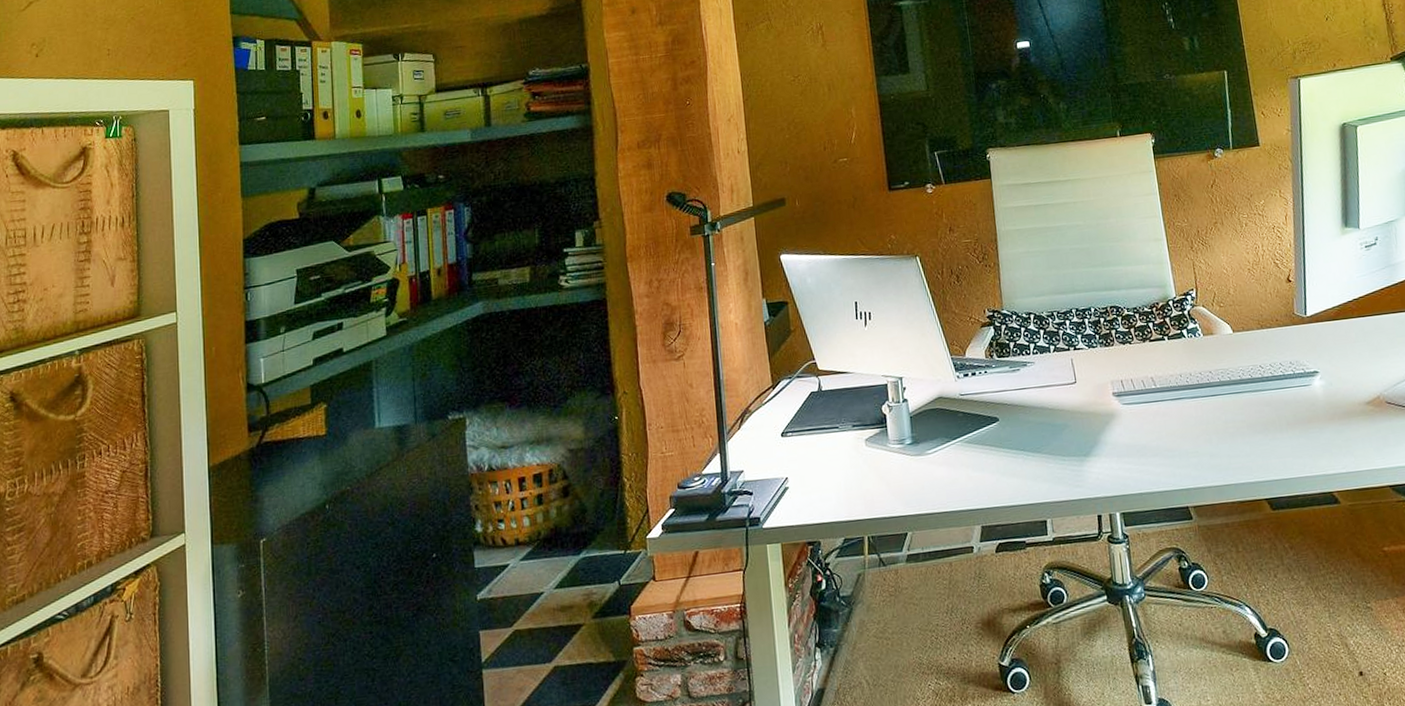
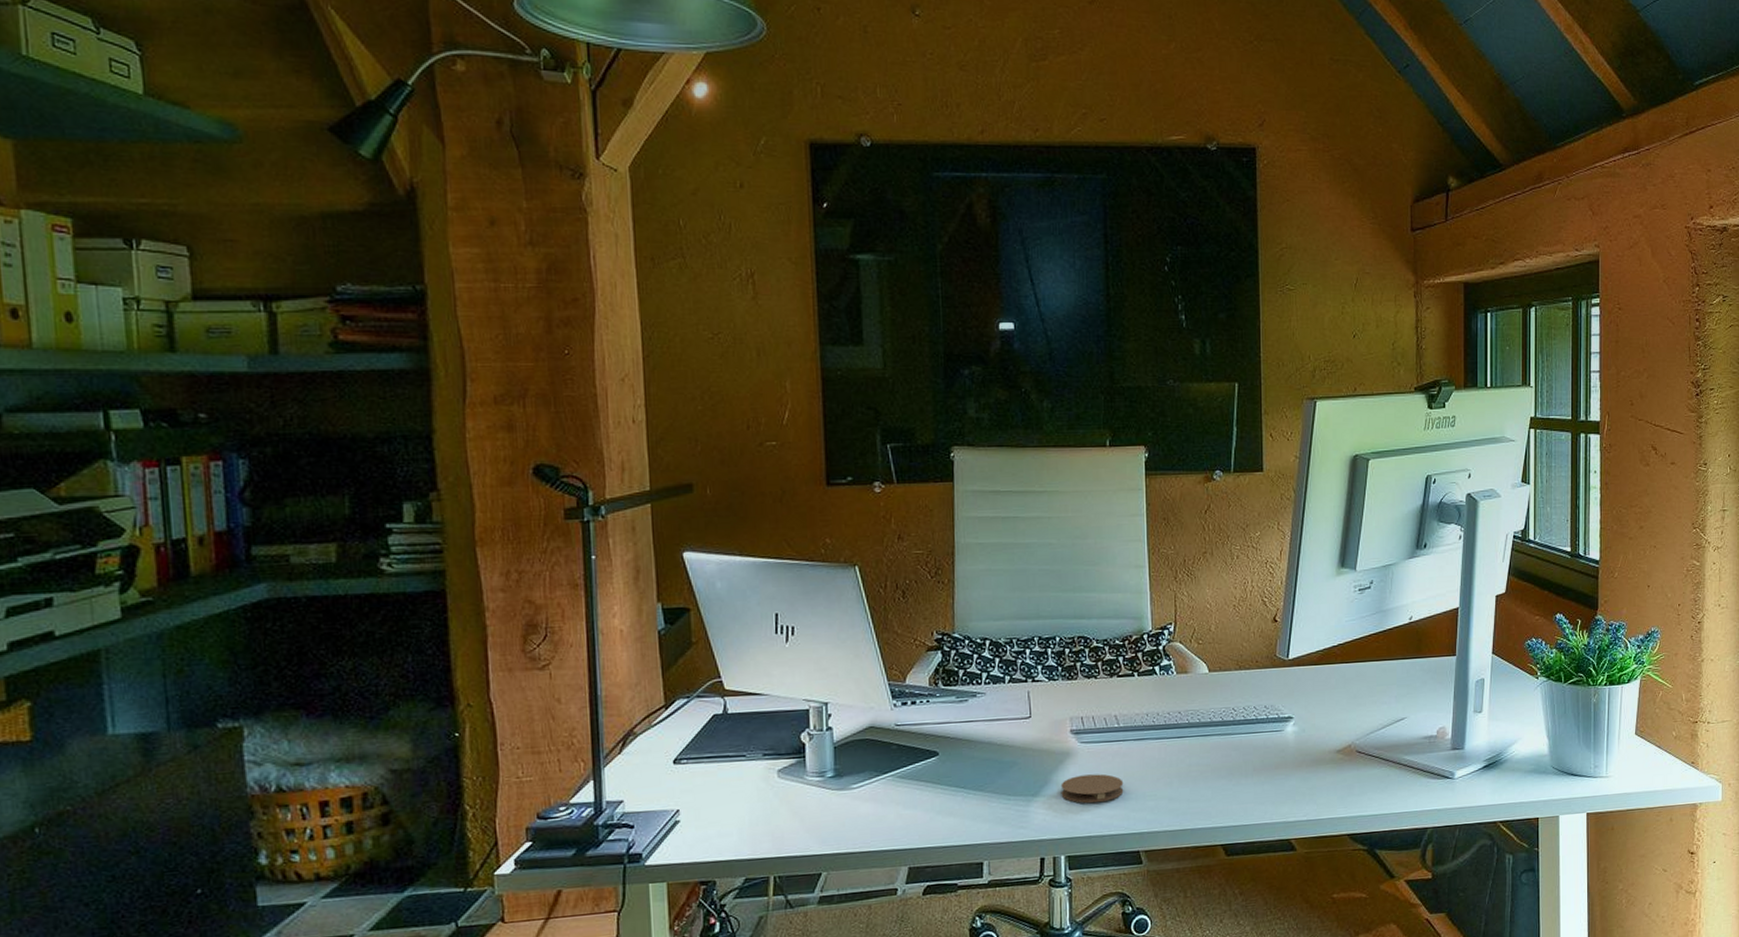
coaster: none [1109,433,1167,462] -> present [1060,773,1124,803]

